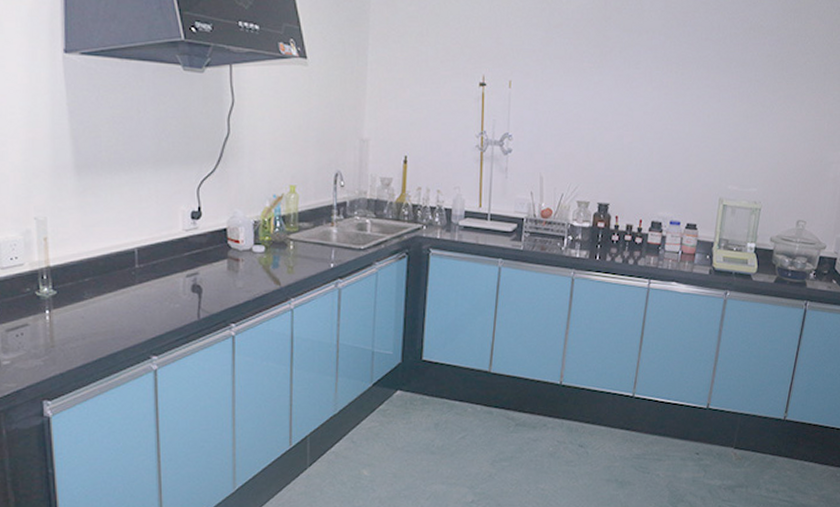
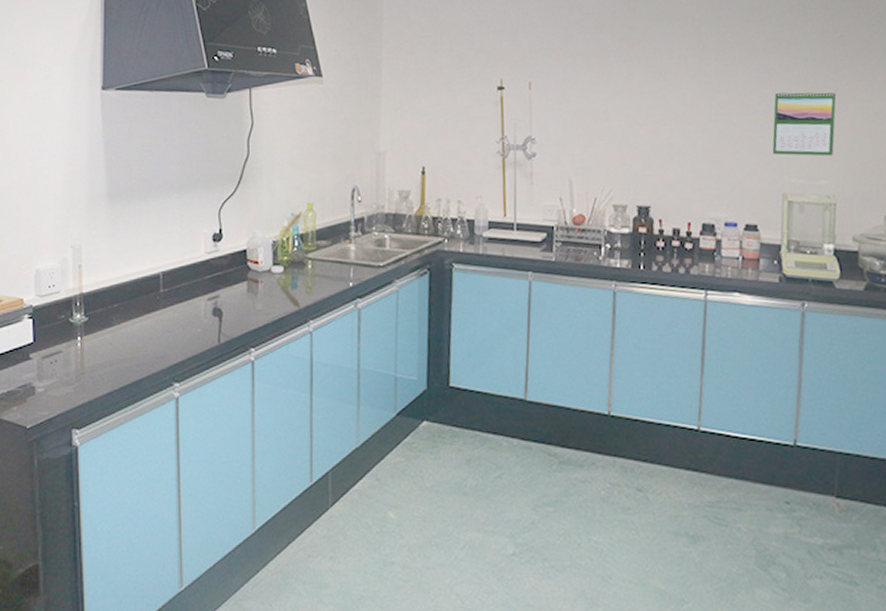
calendar: none [715,107,772,167] -> present [772,90,837,156]

